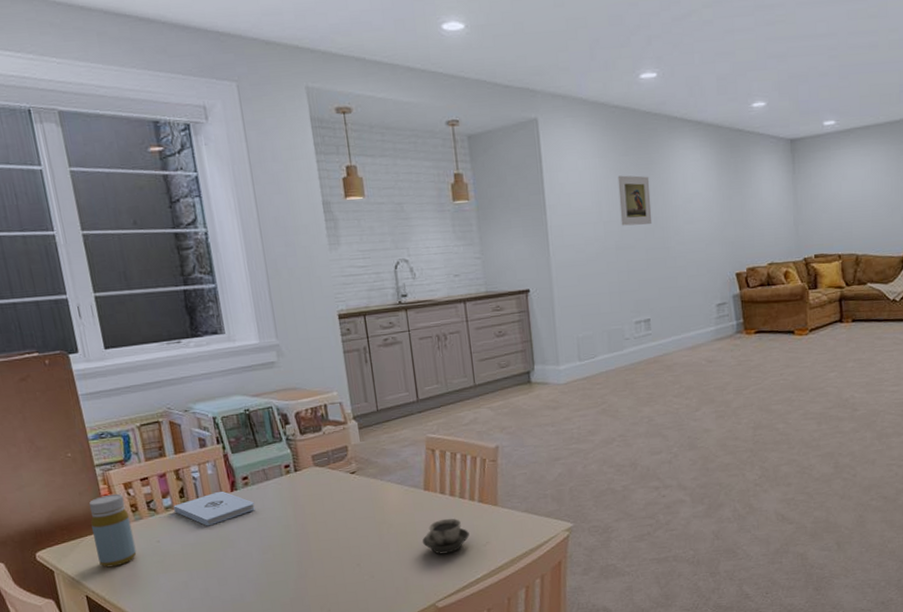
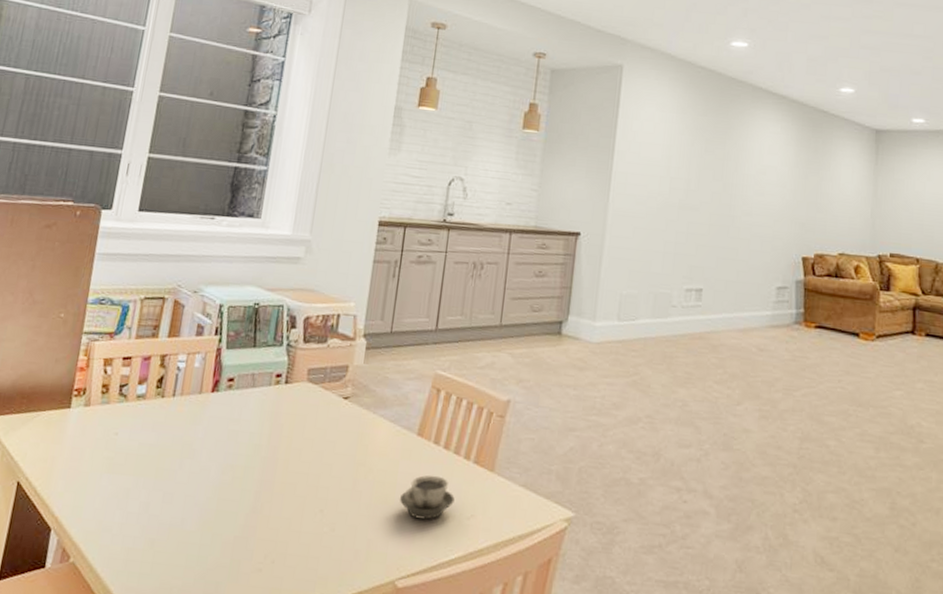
bottle: present [88,493,137,568] -> none [46,367,99,454]
notepad: present [173,491,255,526] -> none [145,388,231,428]
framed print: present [617,175,653,226] -> none [688,134,725,189]

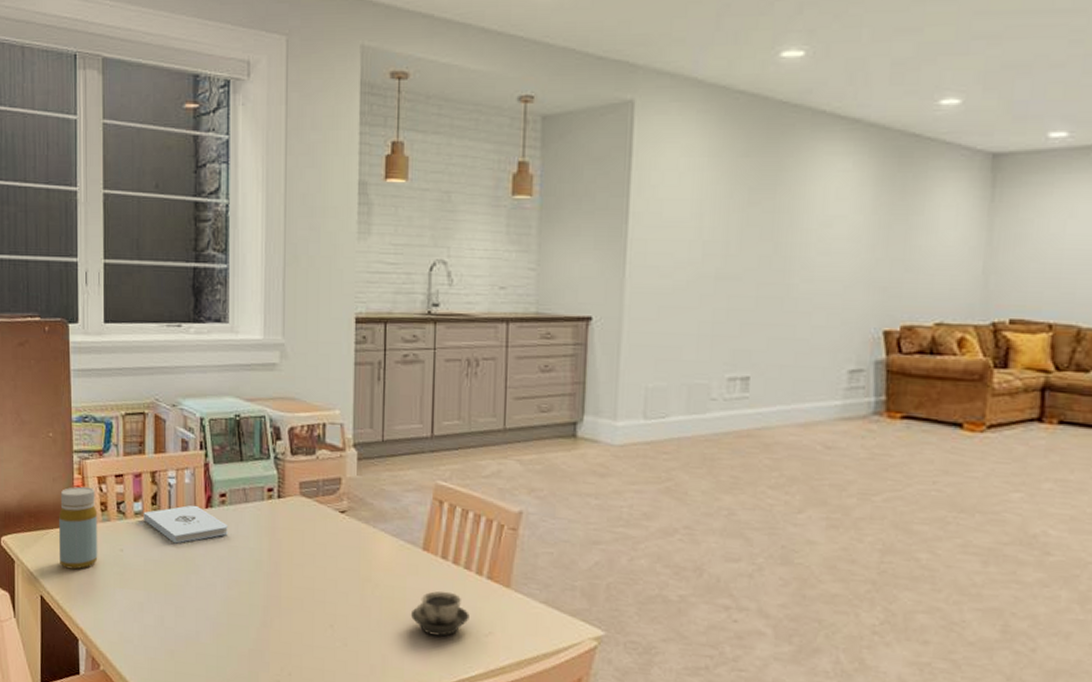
bottle: none [46,367,99,454] -> present [59,486,98,570]
notepad: none [145,388,231,428] -> present [143,505,228,544]

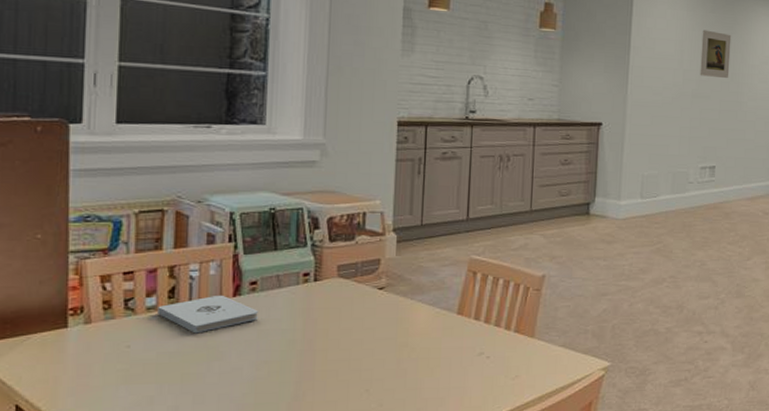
bottle: present [59,486,98,570] -> none [45,286,99,373]
cup: present [410,590,470,637] -> none [444,346,499,385]
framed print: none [727,182,775,252] -> present [700,30,732,79]

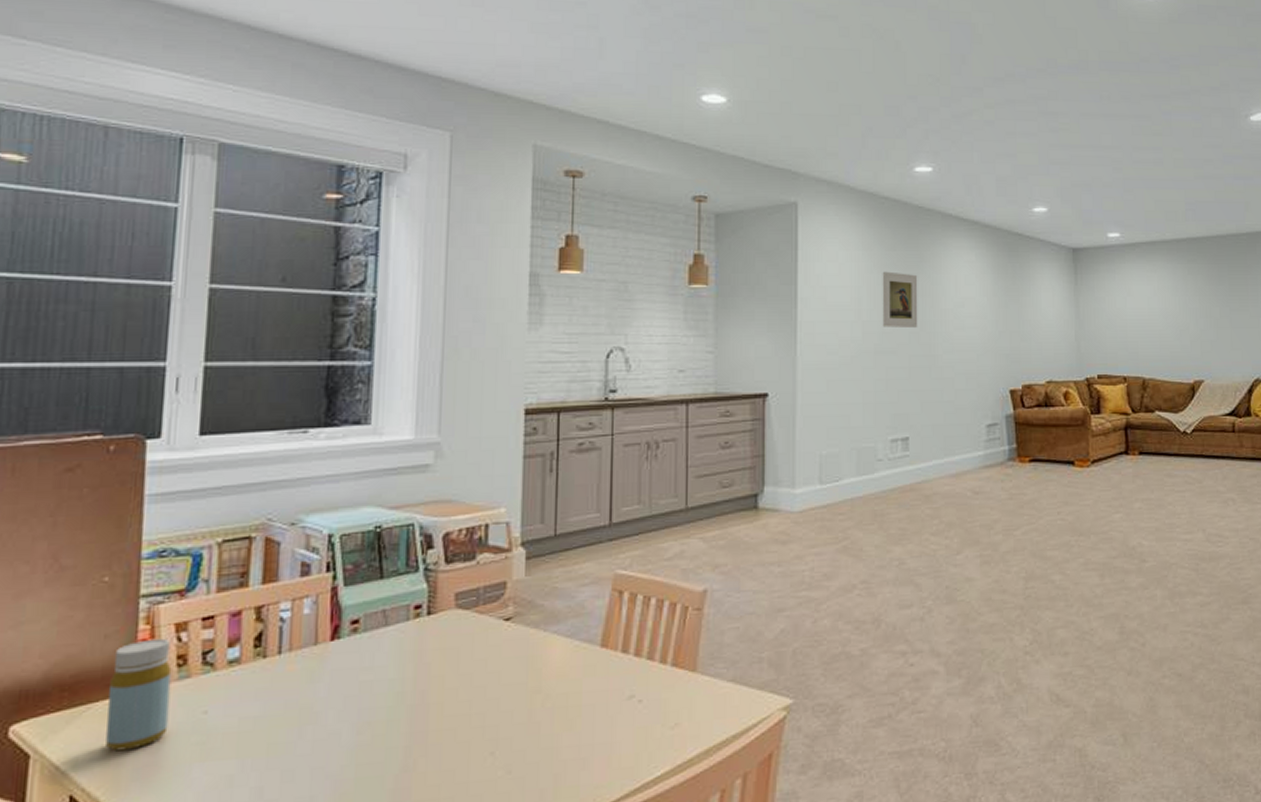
bottle: none [45,286,99,373] -> present [106,638,172,752]
notepad: present [157,295,258,334] -> none [241,639,360,691]

